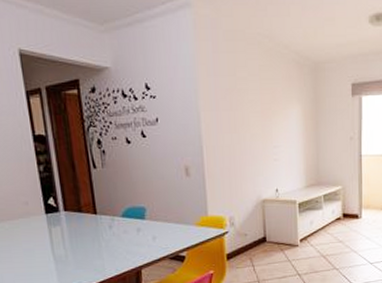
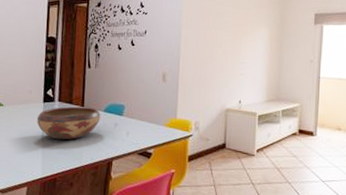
decorative bowl: none [41,214,119,254] -> present [36,106,101,140]

